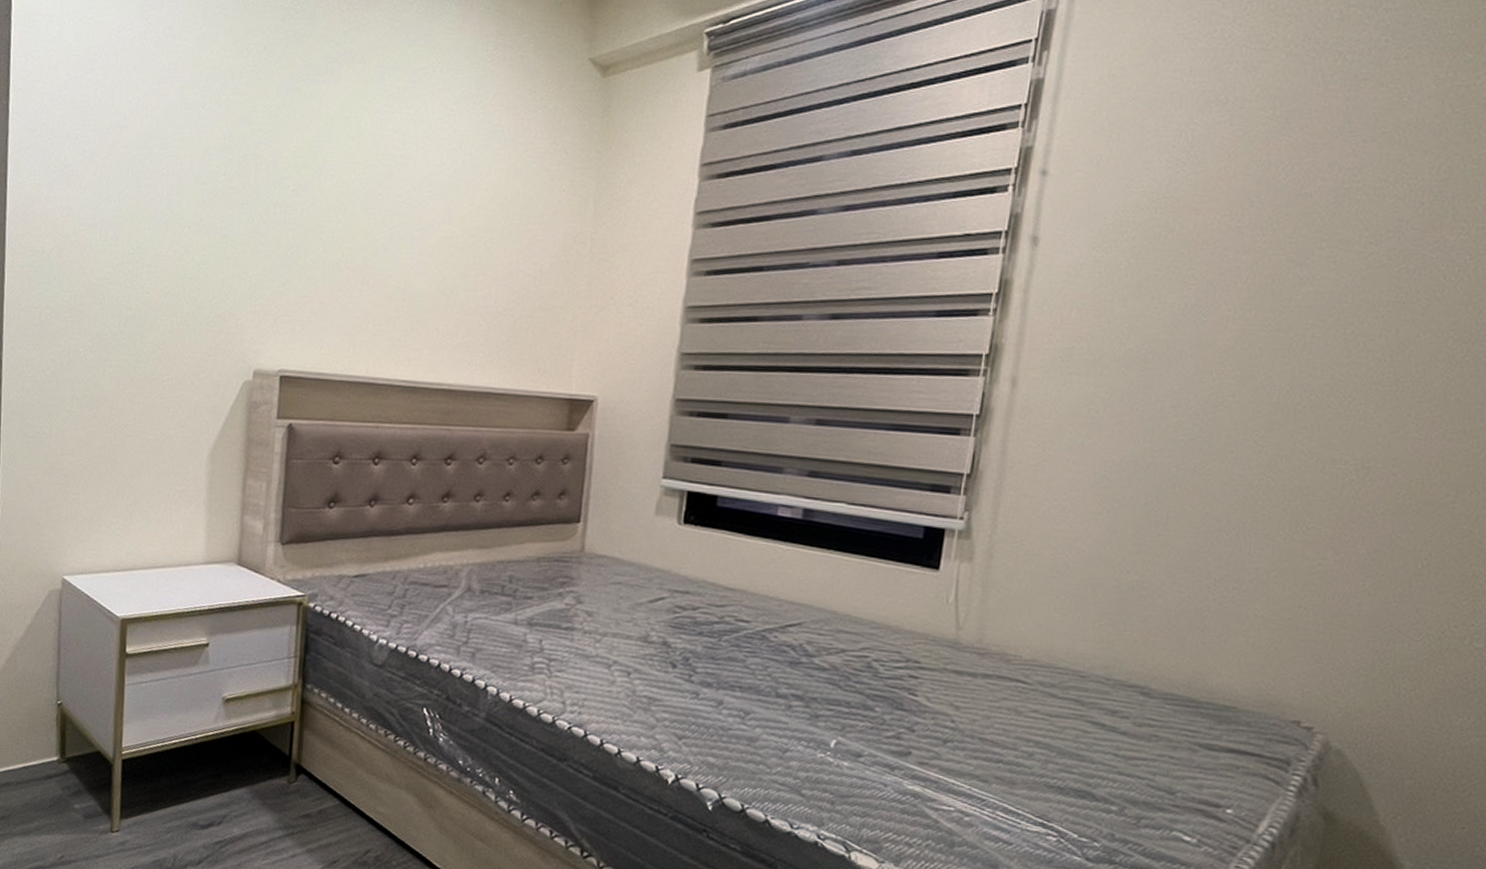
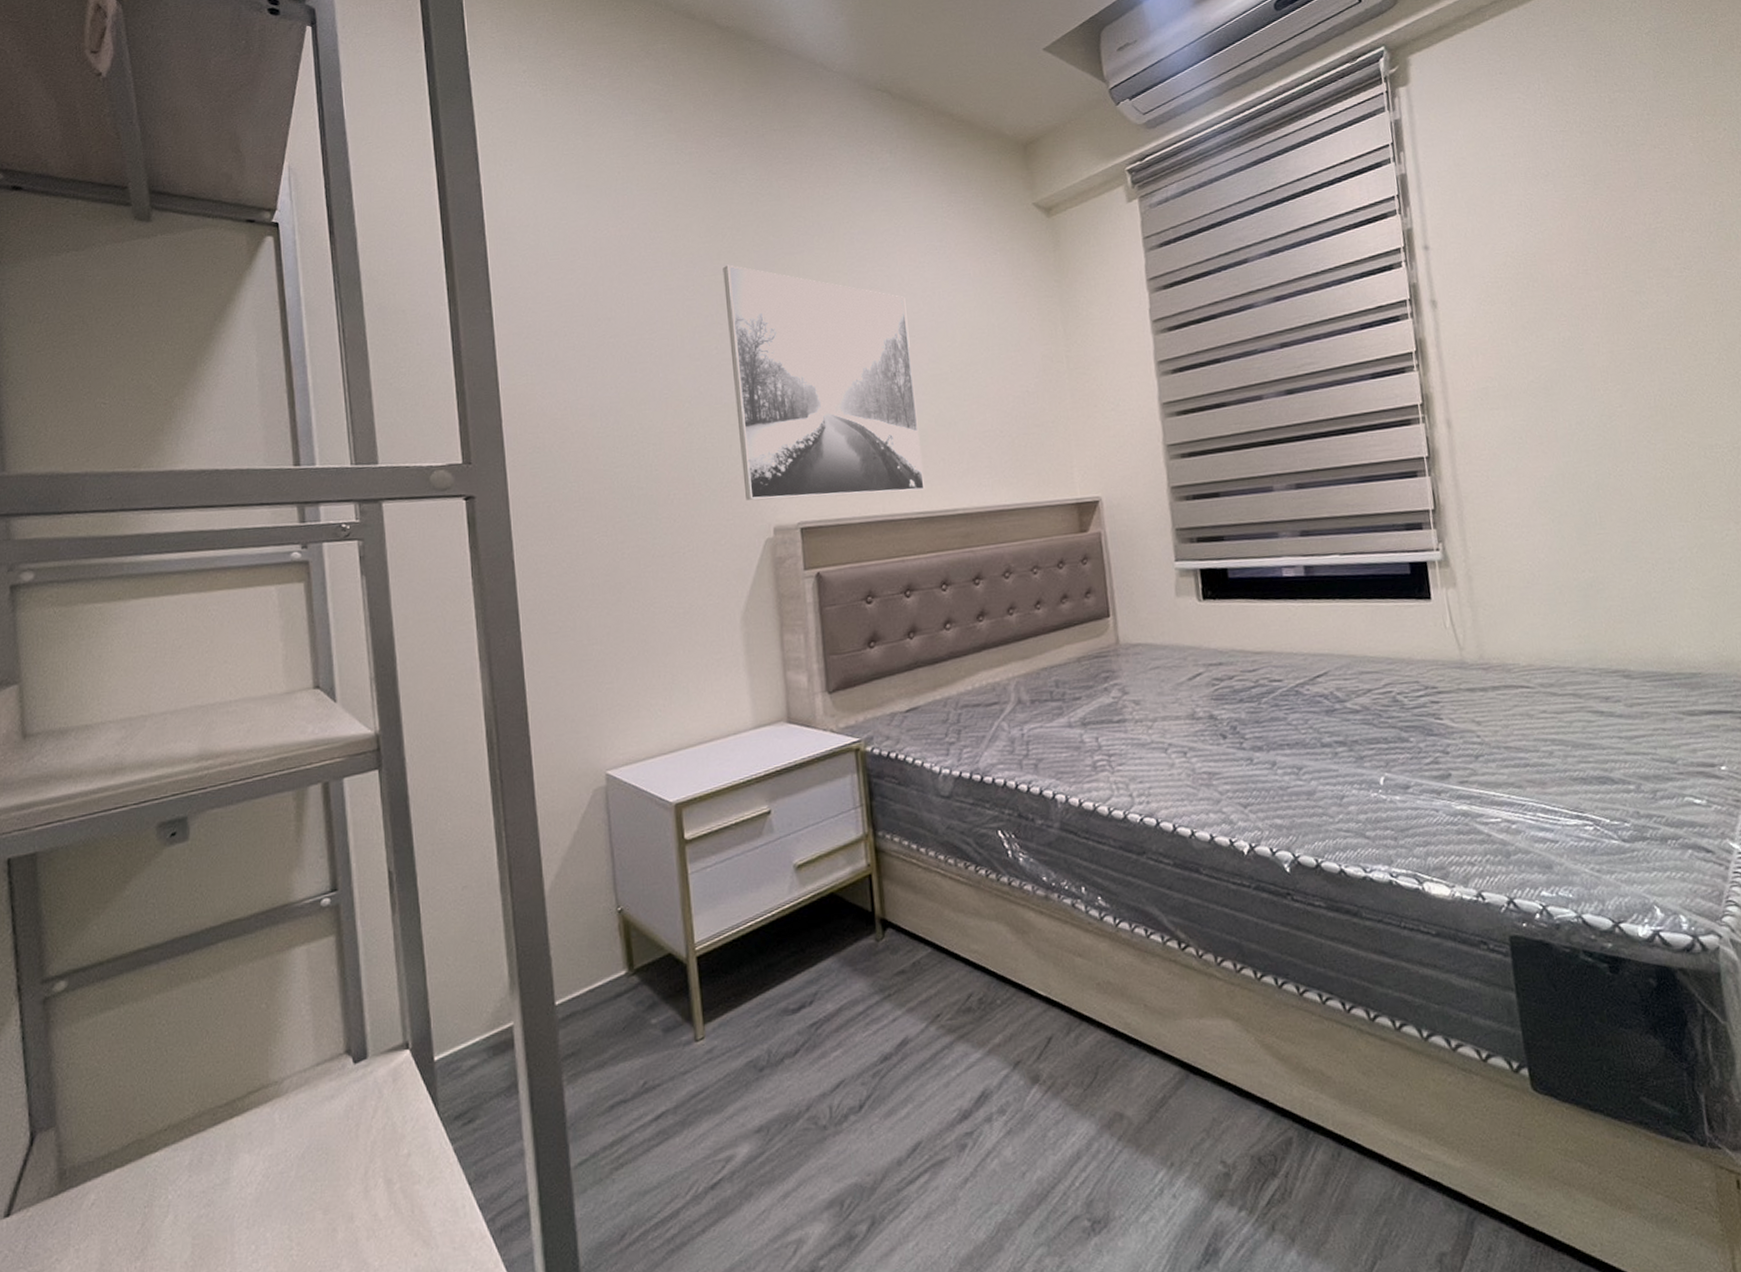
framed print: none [231,85,429,359] -> present [723,264,925,501]

